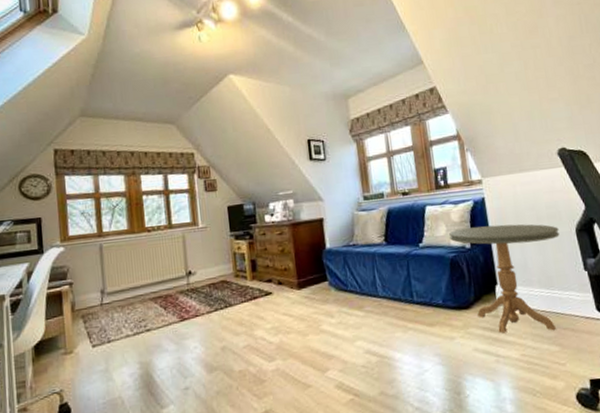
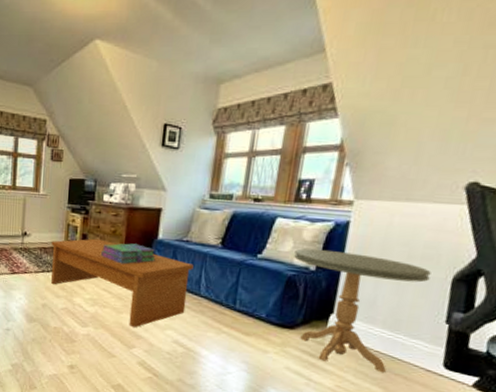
coffee table: none [220,261,369,348] -> present [51,238,194,328]
stack of books: none [274,258,329,283] -> present [101,243,156,265]

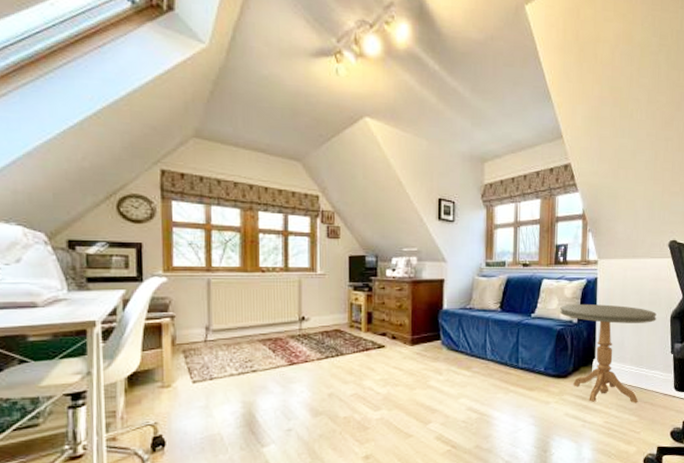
coffee table: present [51,238,194,328] -> none [334,315,478,402]
stack of books: present [101,243,156,265] -> none [389,316,443,339]

